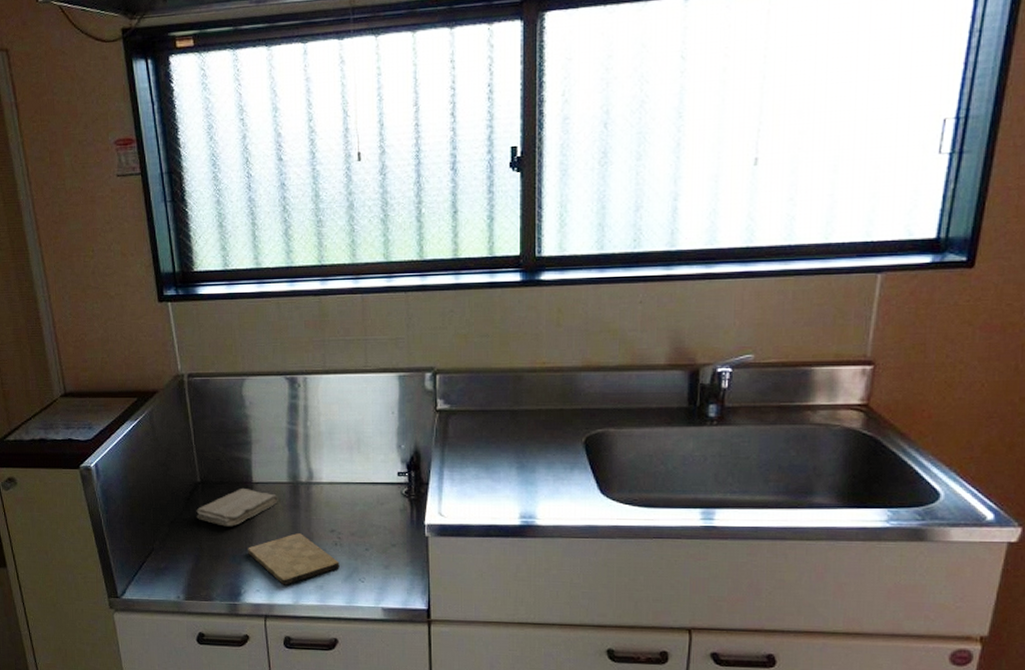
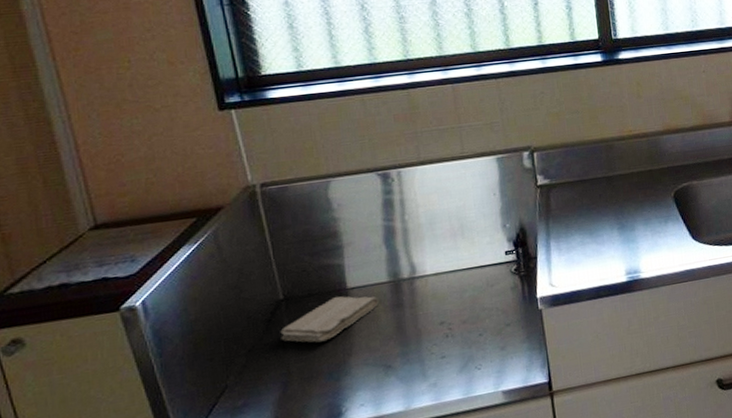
cutting board: present [248,532,340,585] -> none [346,332,453,393]

